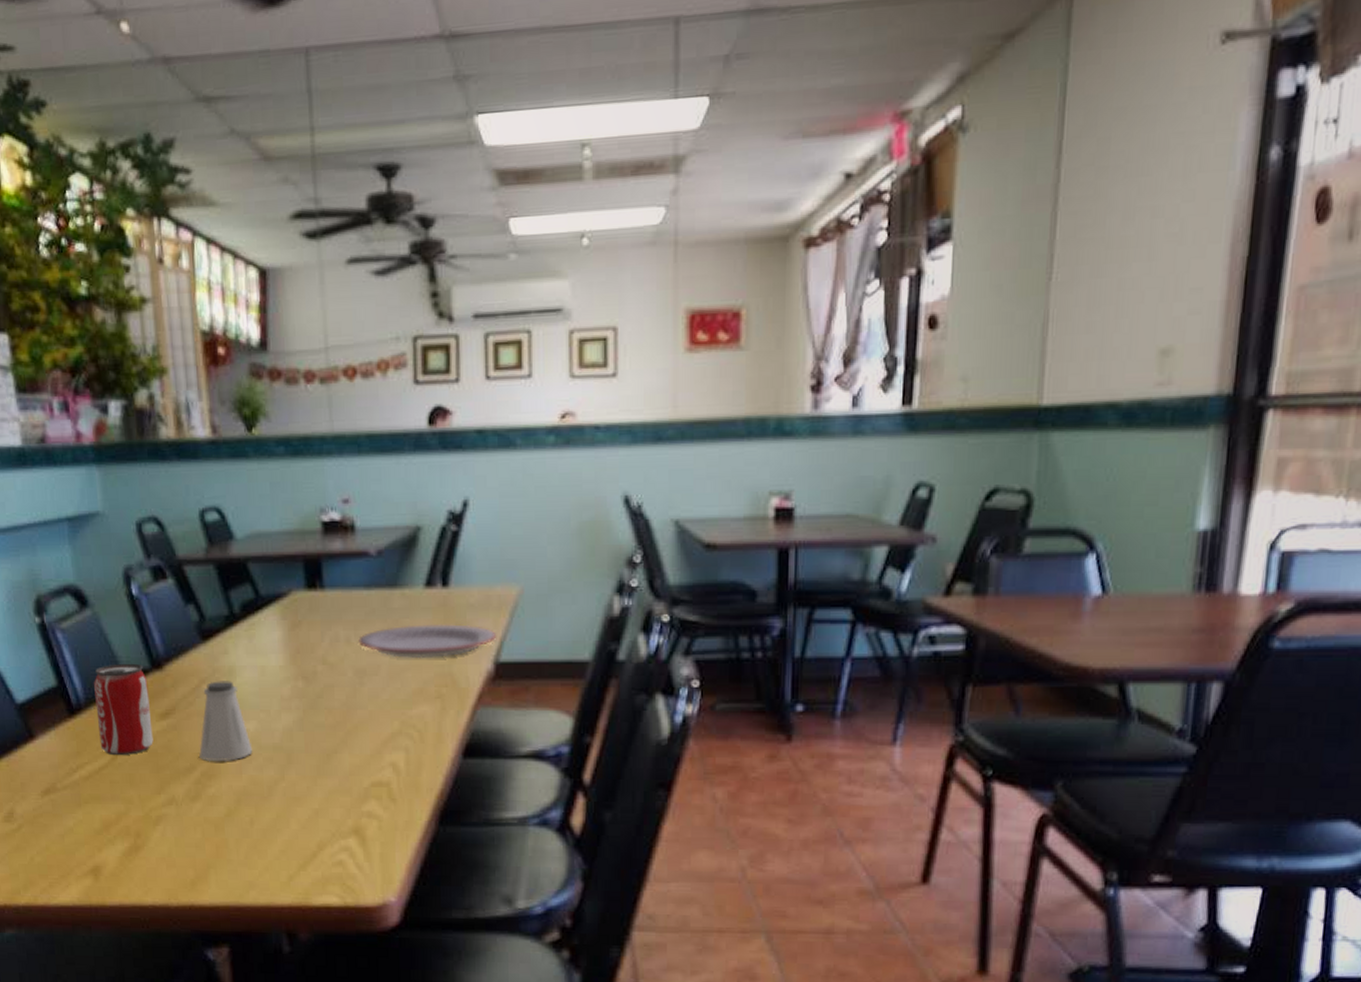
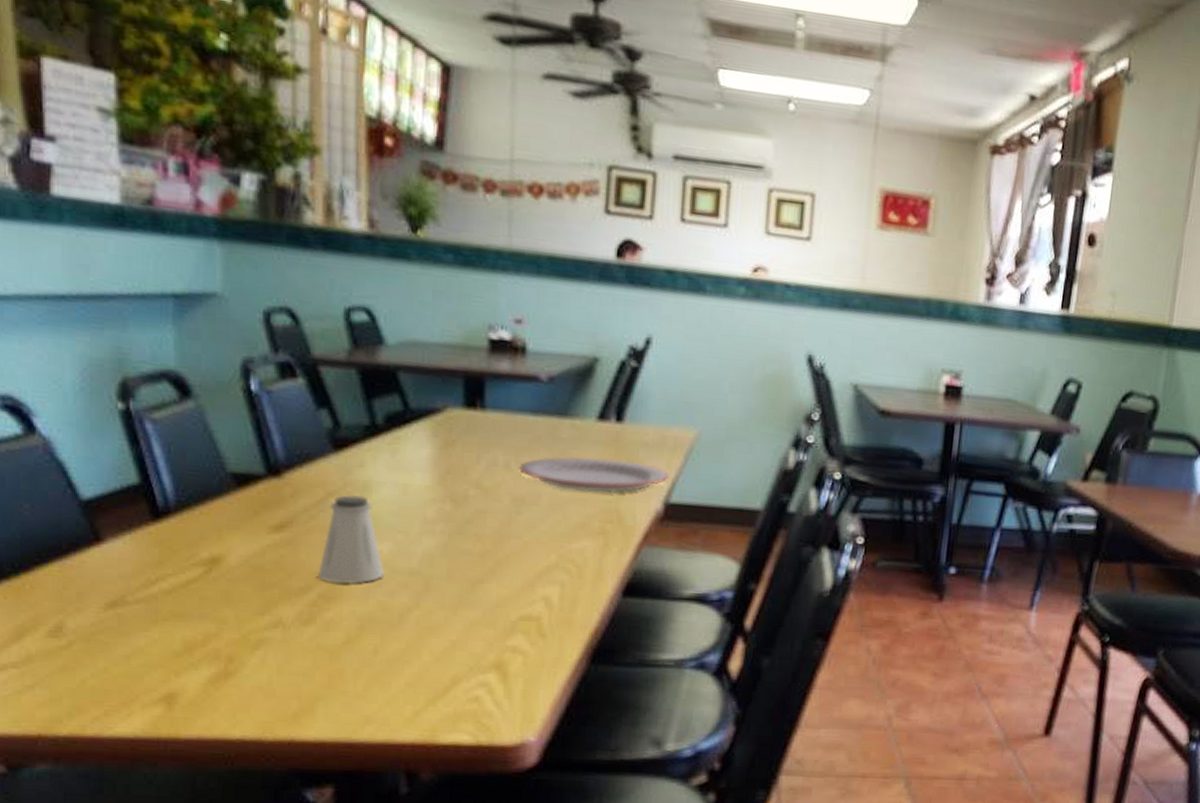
beverage can: present [94,663,153,756] -> none [189,465,261,569]

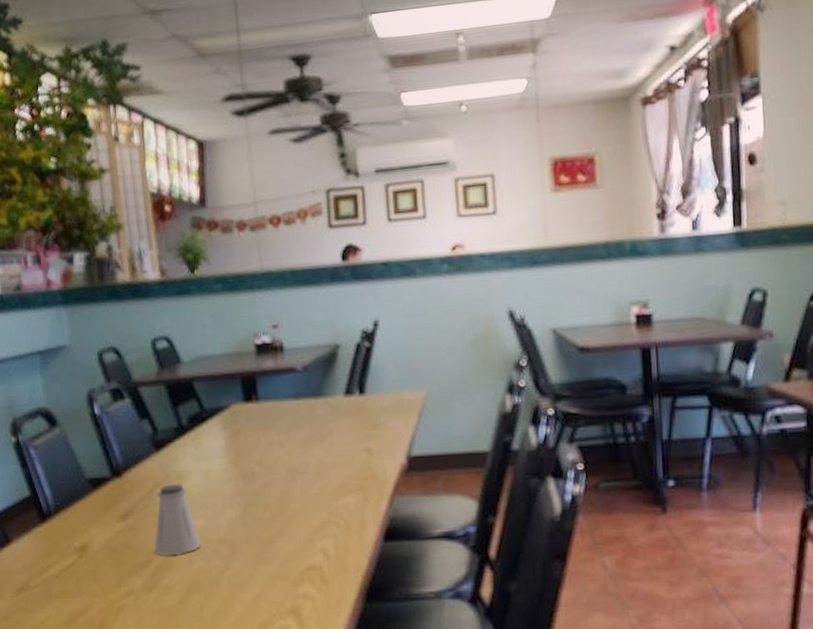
plate: present [519,456,670,493] -> none [290,425,408,457]

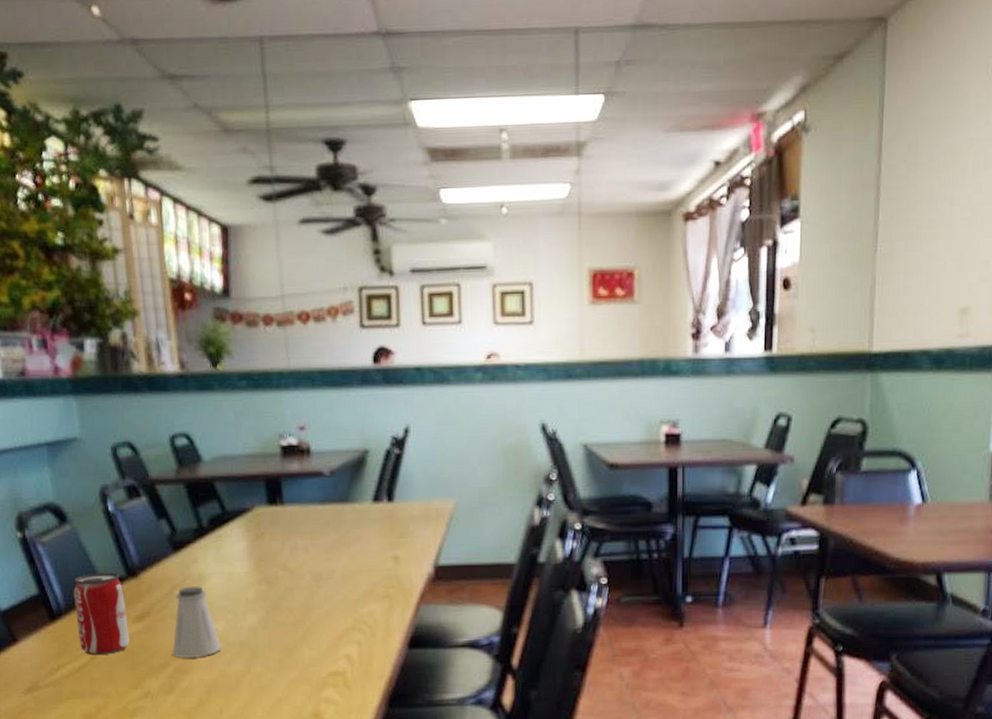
beverage can: none [62,473,114,555] -> present [73,572,130,656]

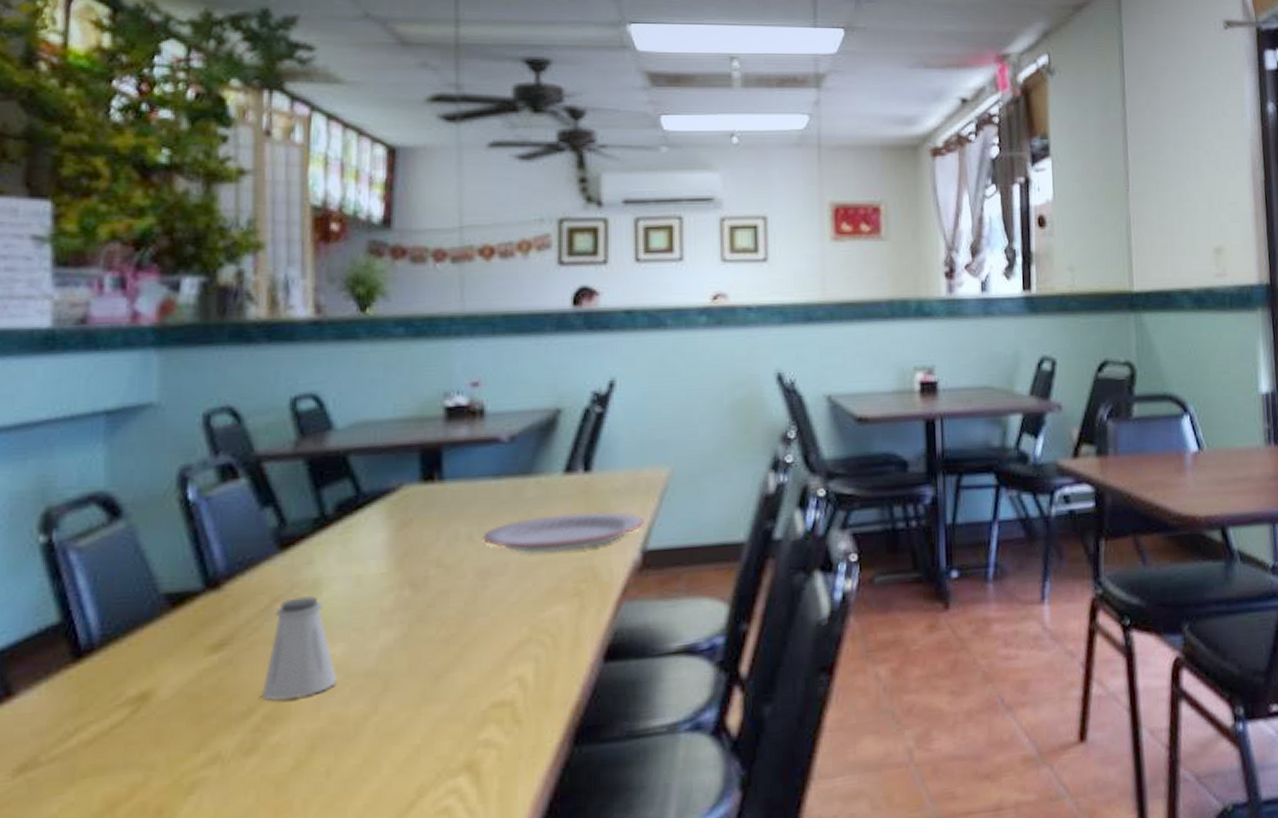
beverage can: present [73,572,130,656] -> none [115,584,198,707]
plate: none [315,533,436,563] -> present [483,511,645,553]

